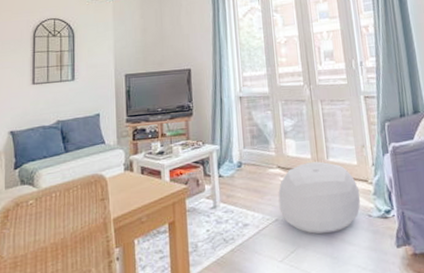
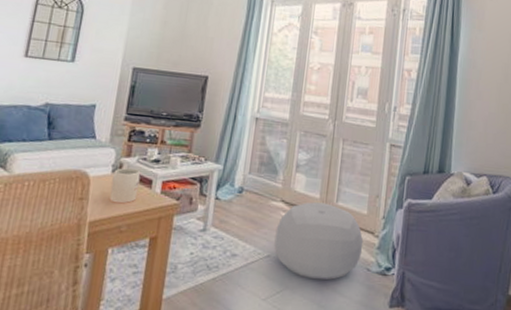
mug: none [125,163,150,198] -> present [109,167,141,204]

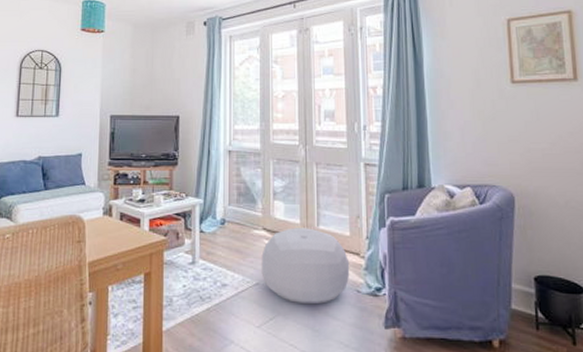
mug: present [109,167,141,204] -> none [103,209,129,243]

